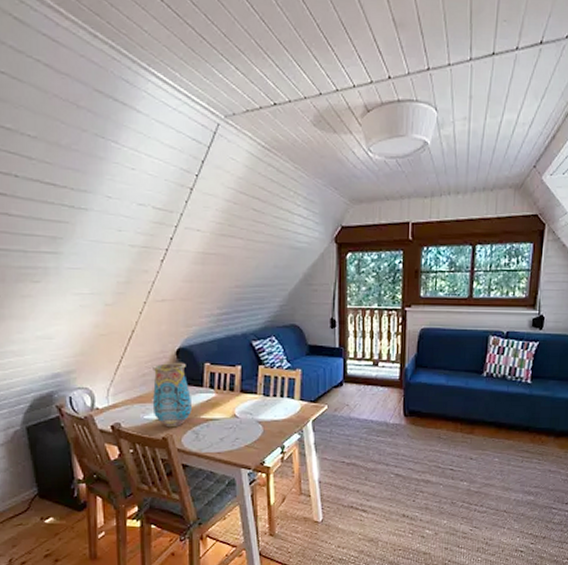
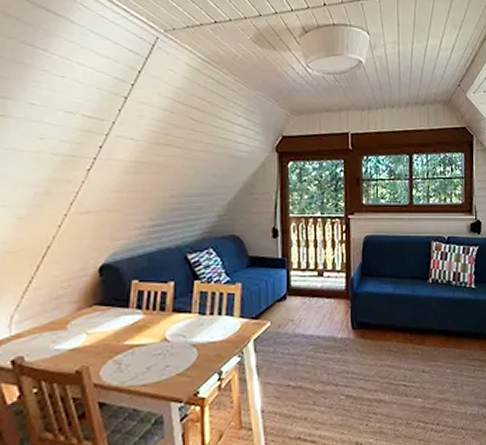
vase: present [152,362,191,428] -> none [66,280,114,359]

